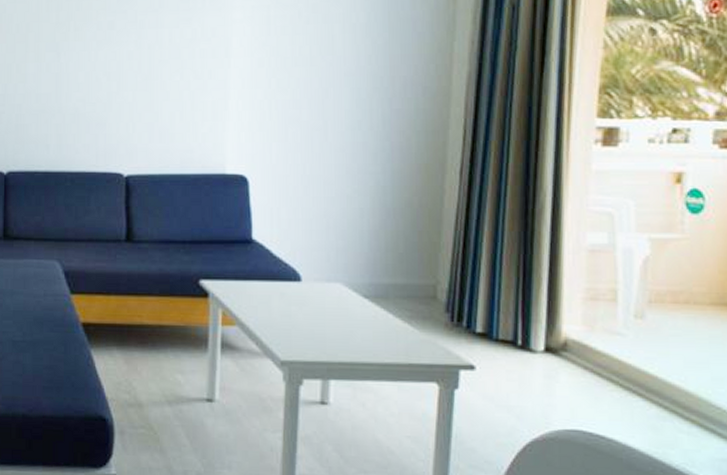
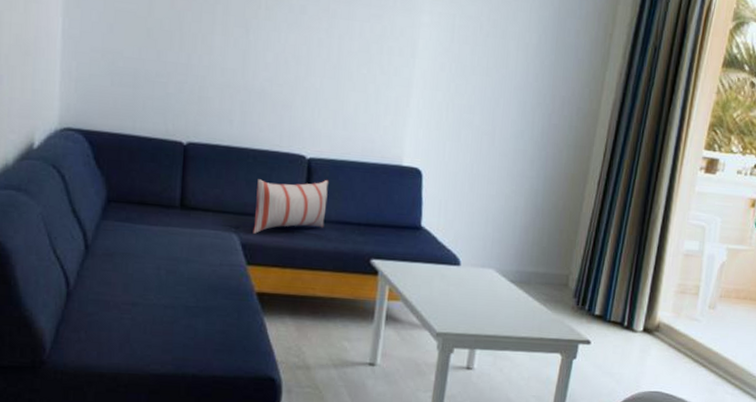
pillow: none [75,196,148,260] -> present [253,179,329,234]

